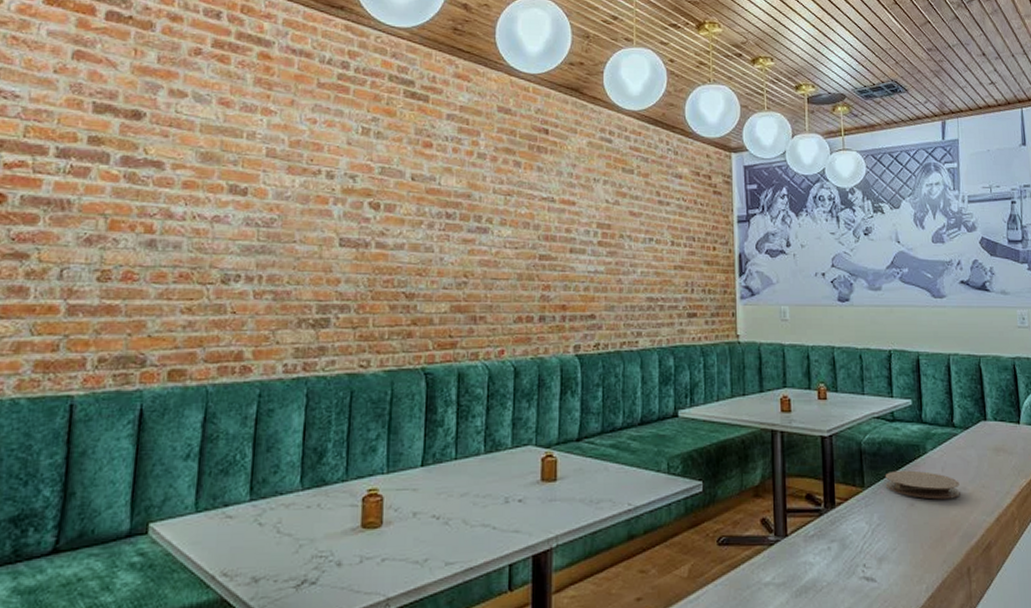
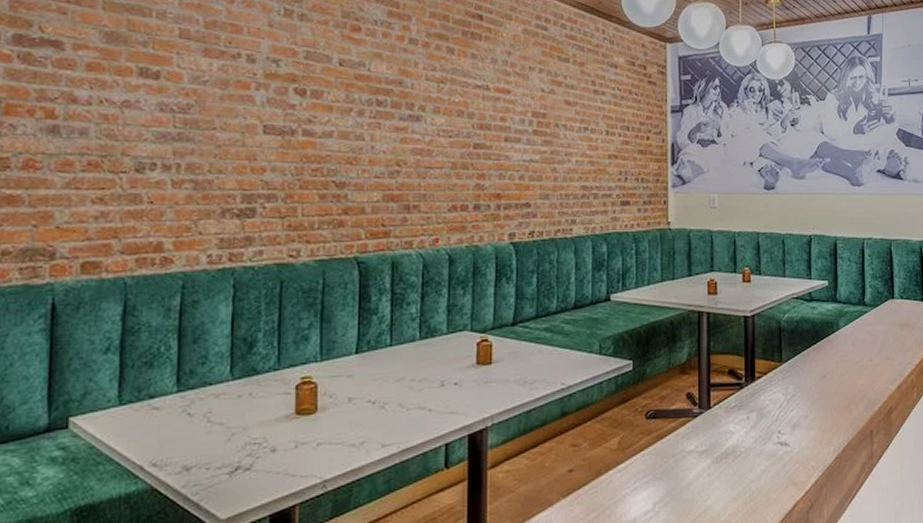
coaster: present [884,470,960,500] -> none [801,345,867,371]

